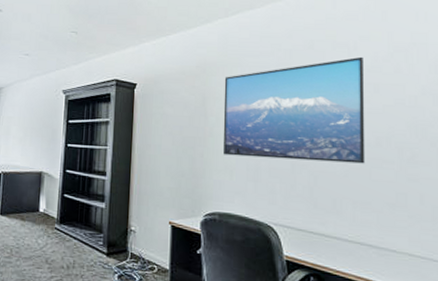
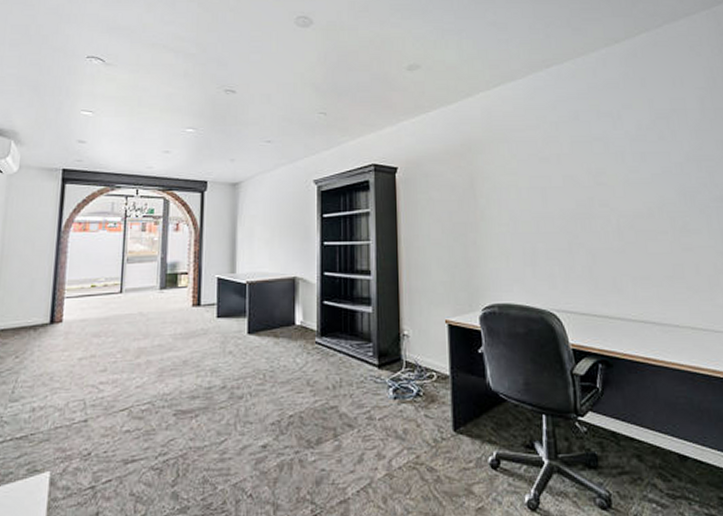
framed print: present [223,56,365,164] -> none [491,125,641,240]

